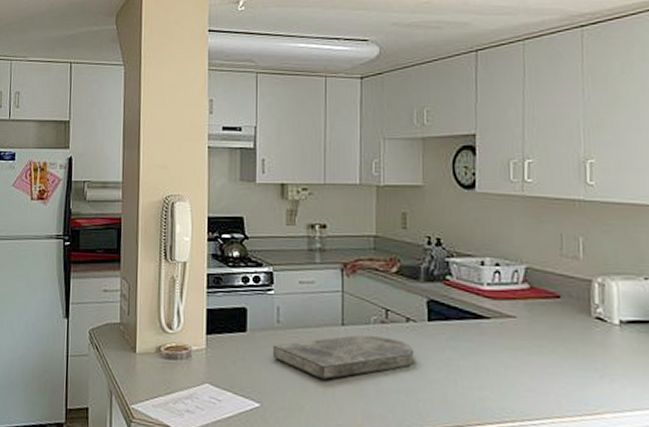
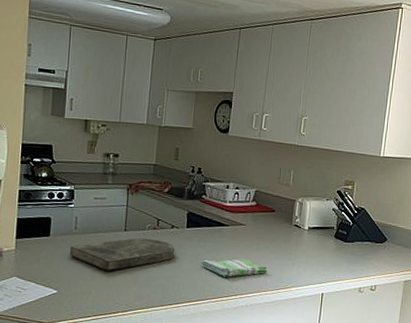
dish towel: none [454,366,559,394] -> present [201,259,267,277]

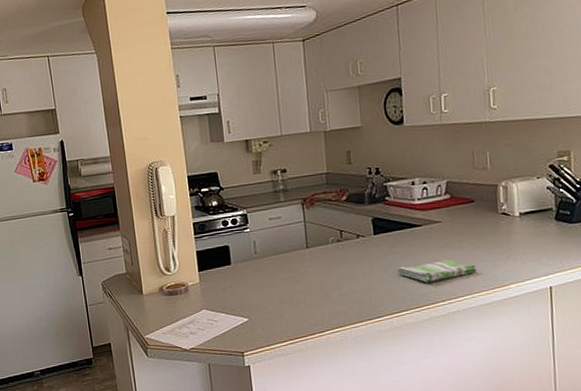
cutting board: present [70,238,175,271] -> none [254,252,366,292]

